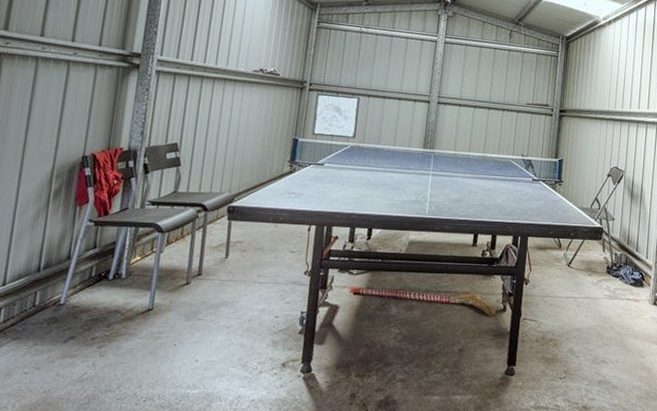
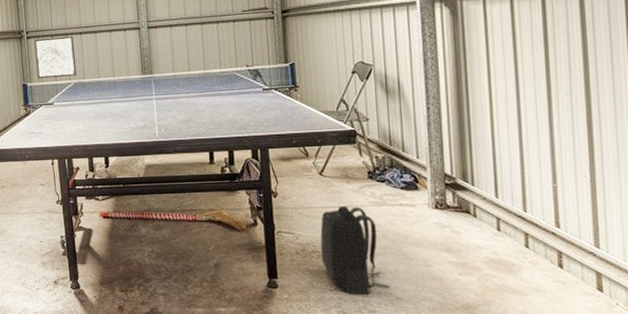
backpack: none [557,297,609,382] -> present [320,205,390,294]

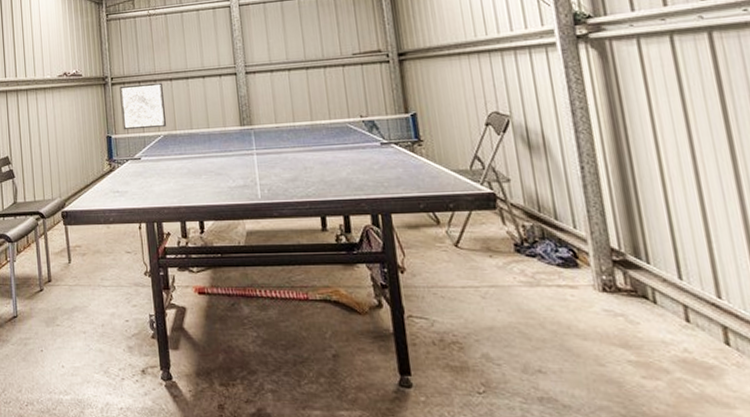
backpack: present [320,205,390,294] -> none [460,285,554,399]

